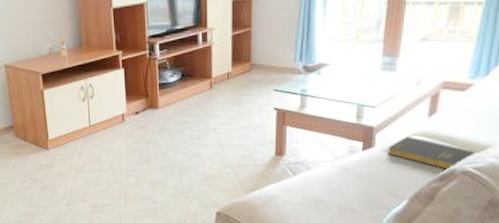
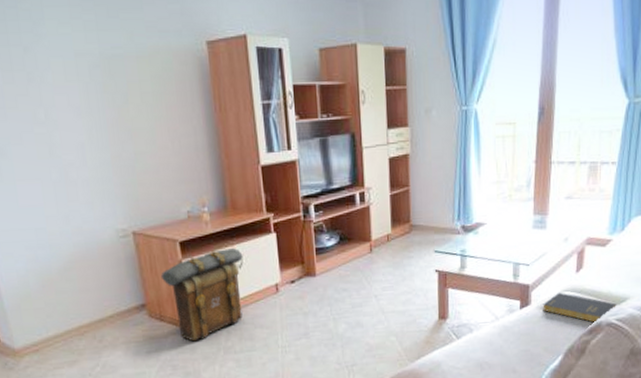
backpack: none [25,81,95,160] -> present [160,248,243,342]

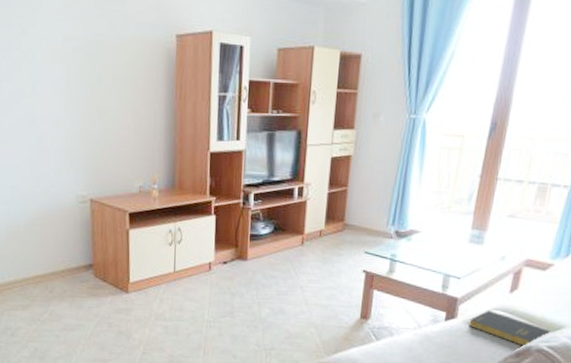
backpack: present [160,248,243,342] -> none [109,224,183,304]

